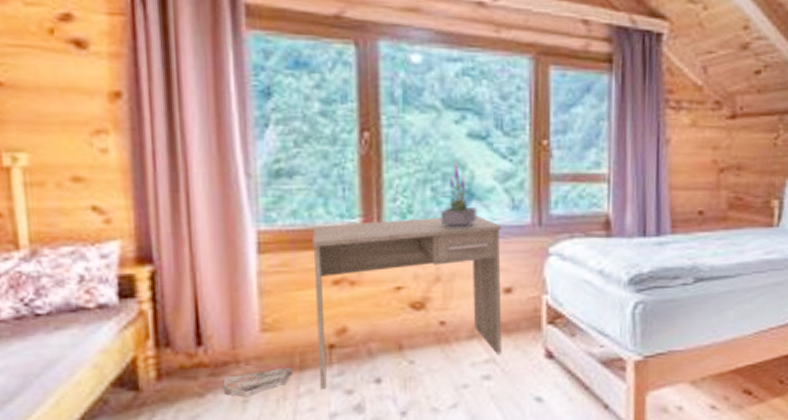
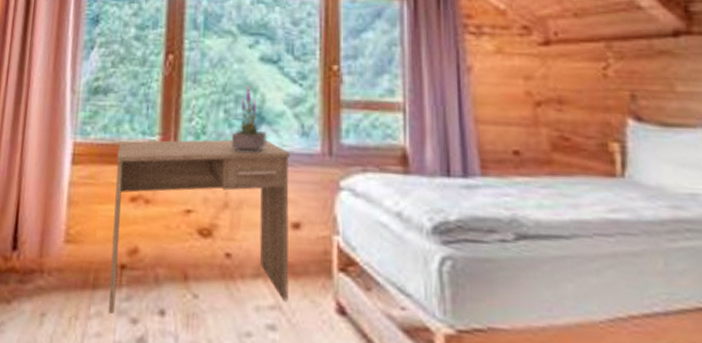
bag: present [223,368,293,398] -> none [26,283,87,311]

